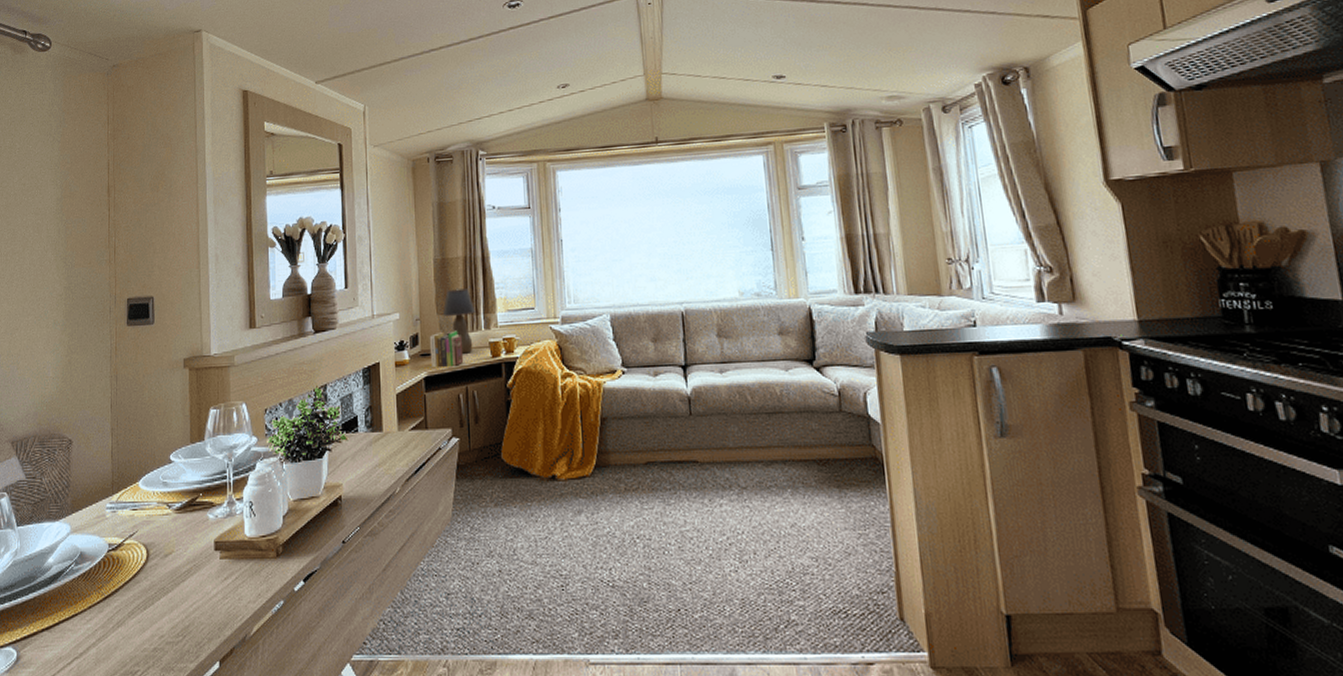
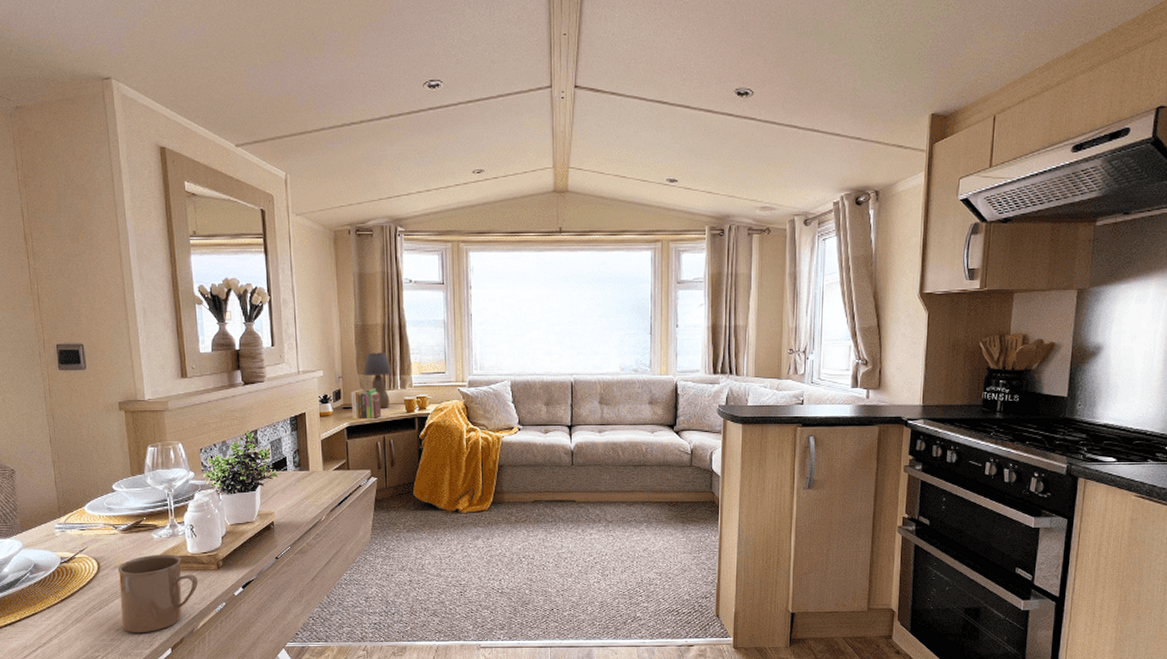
mug: none [167,538,255,641] -> present [117,554,199,633]

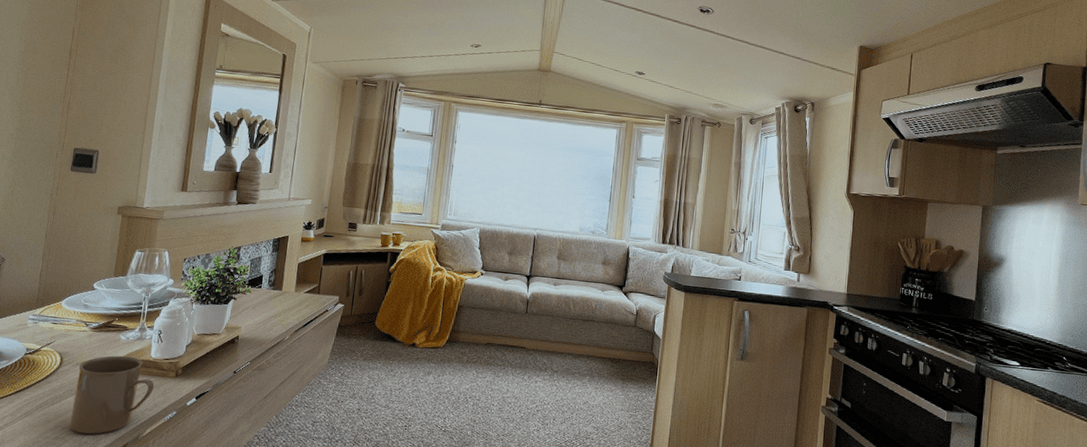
books: present [350,388,382,420] -> none [331,220,360,249]
table lamp: present [362,351,393,408] -> none [347,188,375,241]

